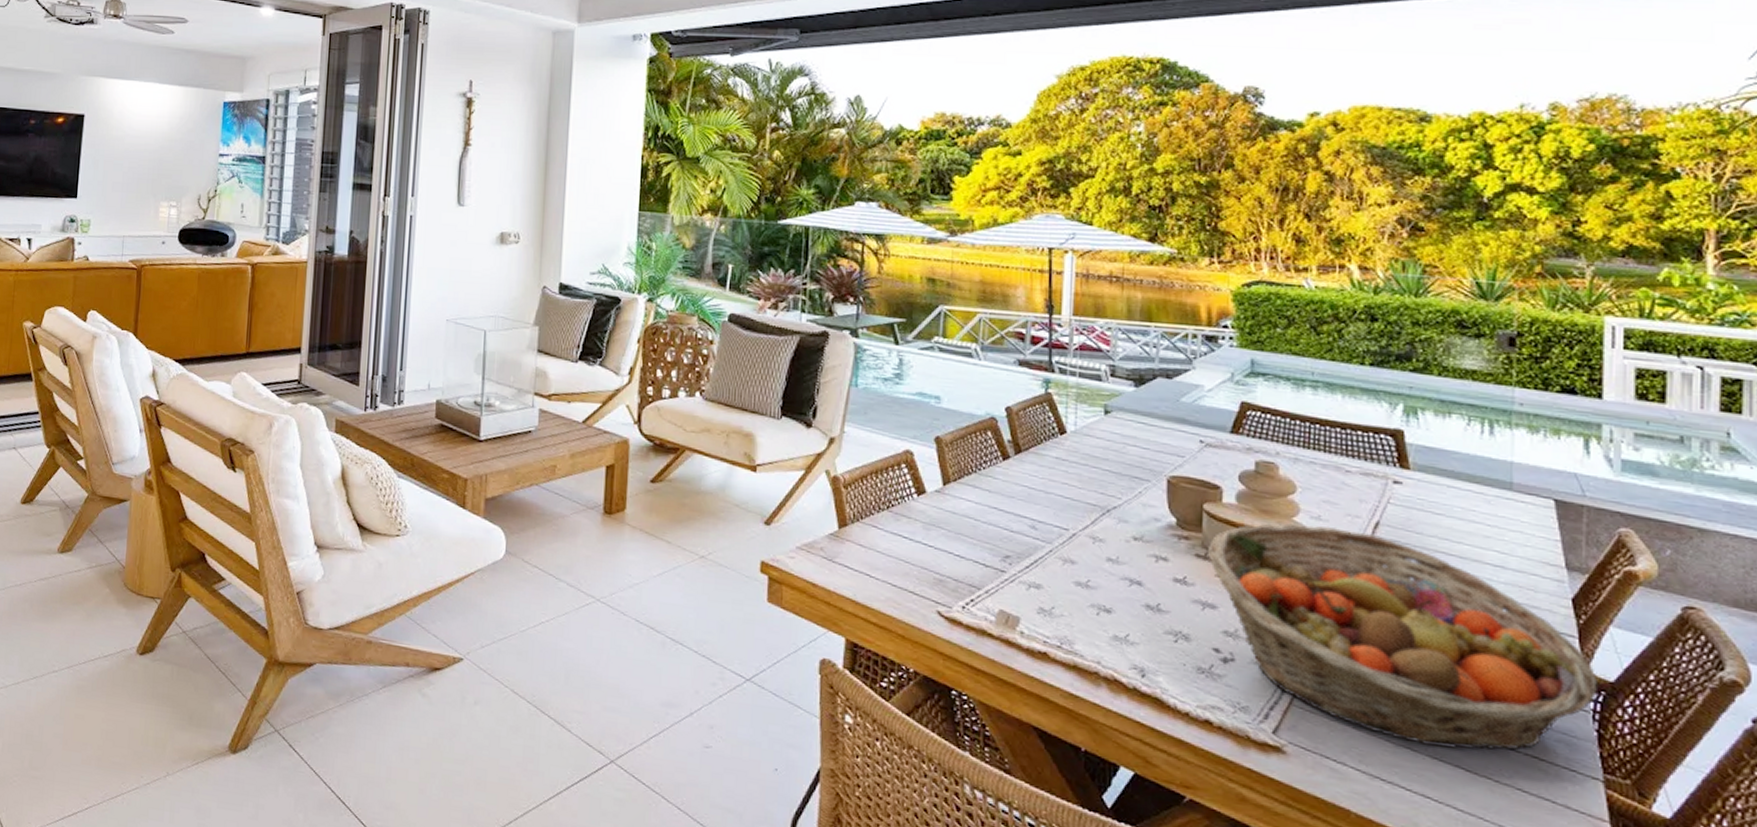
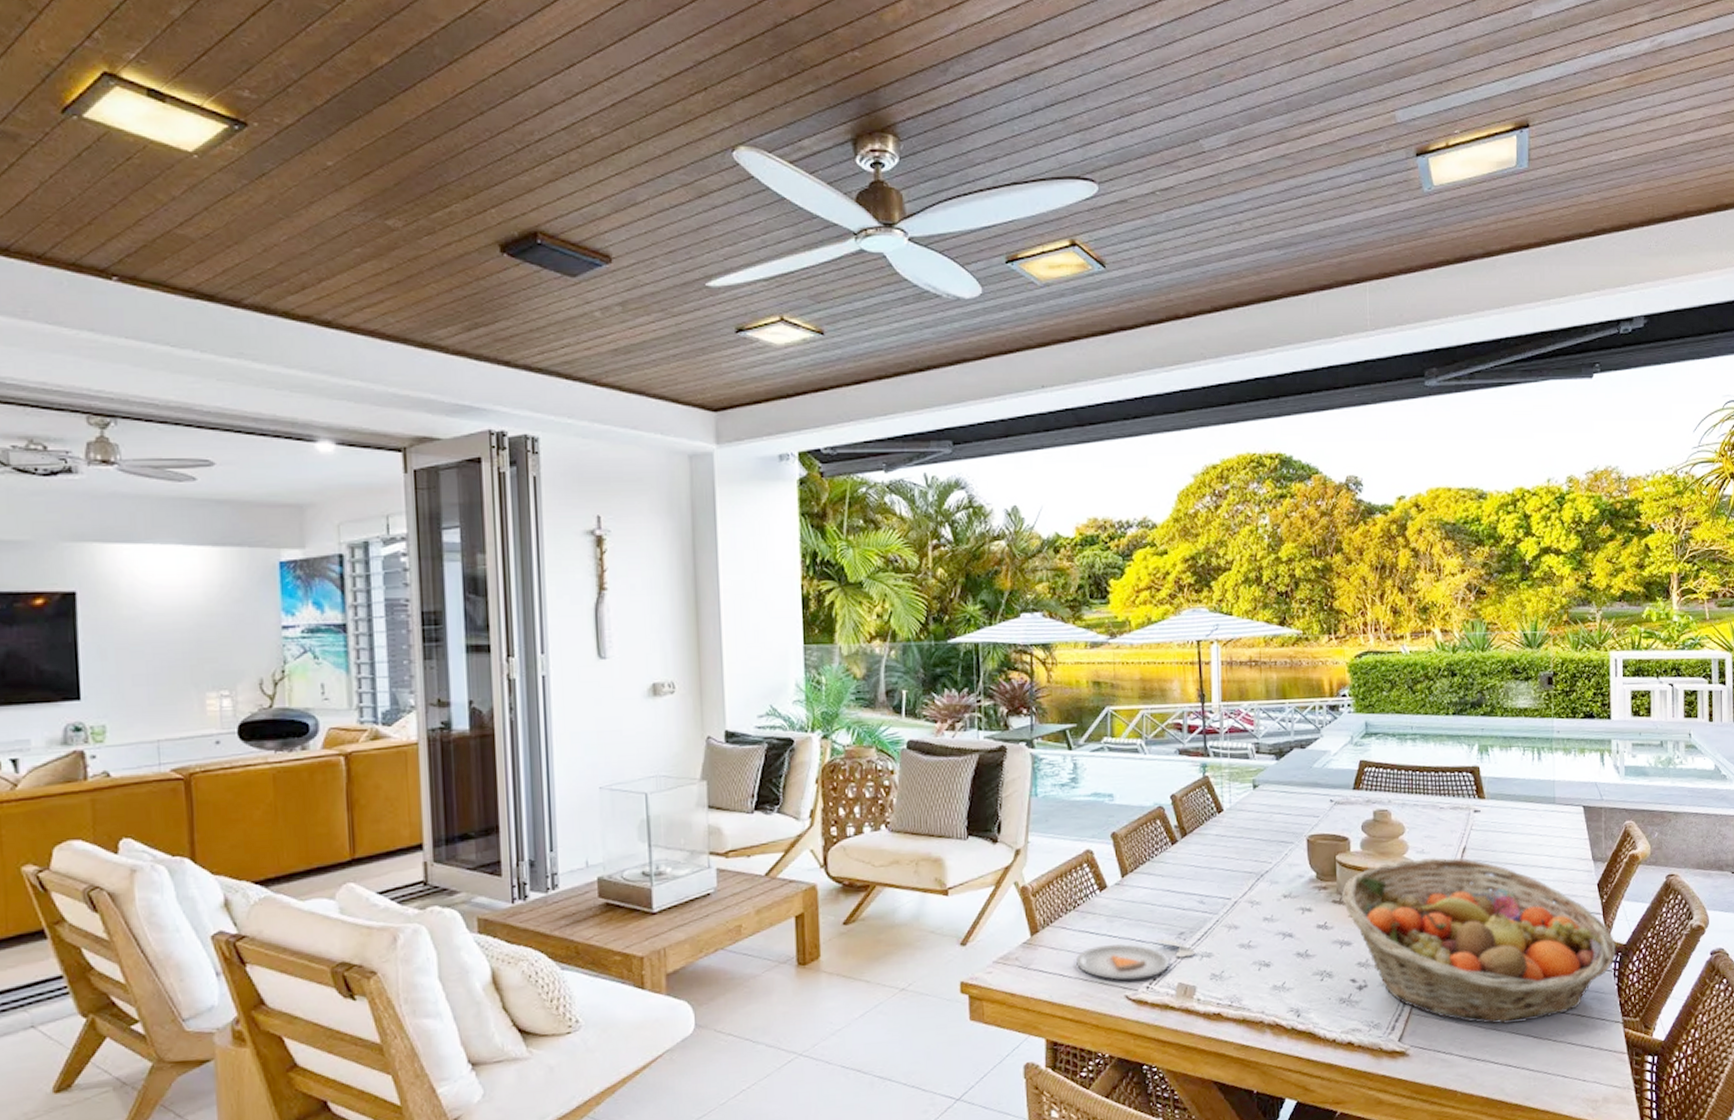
dinner plate: none [884,552,1023,597] -> present [1075,938,1196,980]

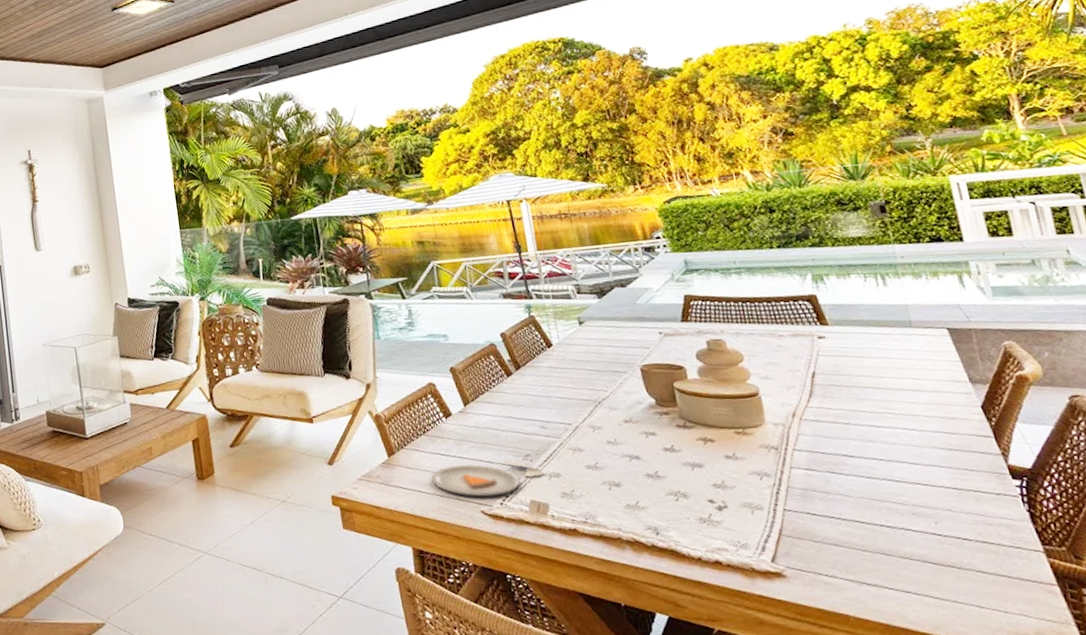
fruit basket: present [1341,857,1616,1024] -> none [684,382,1021,549]

